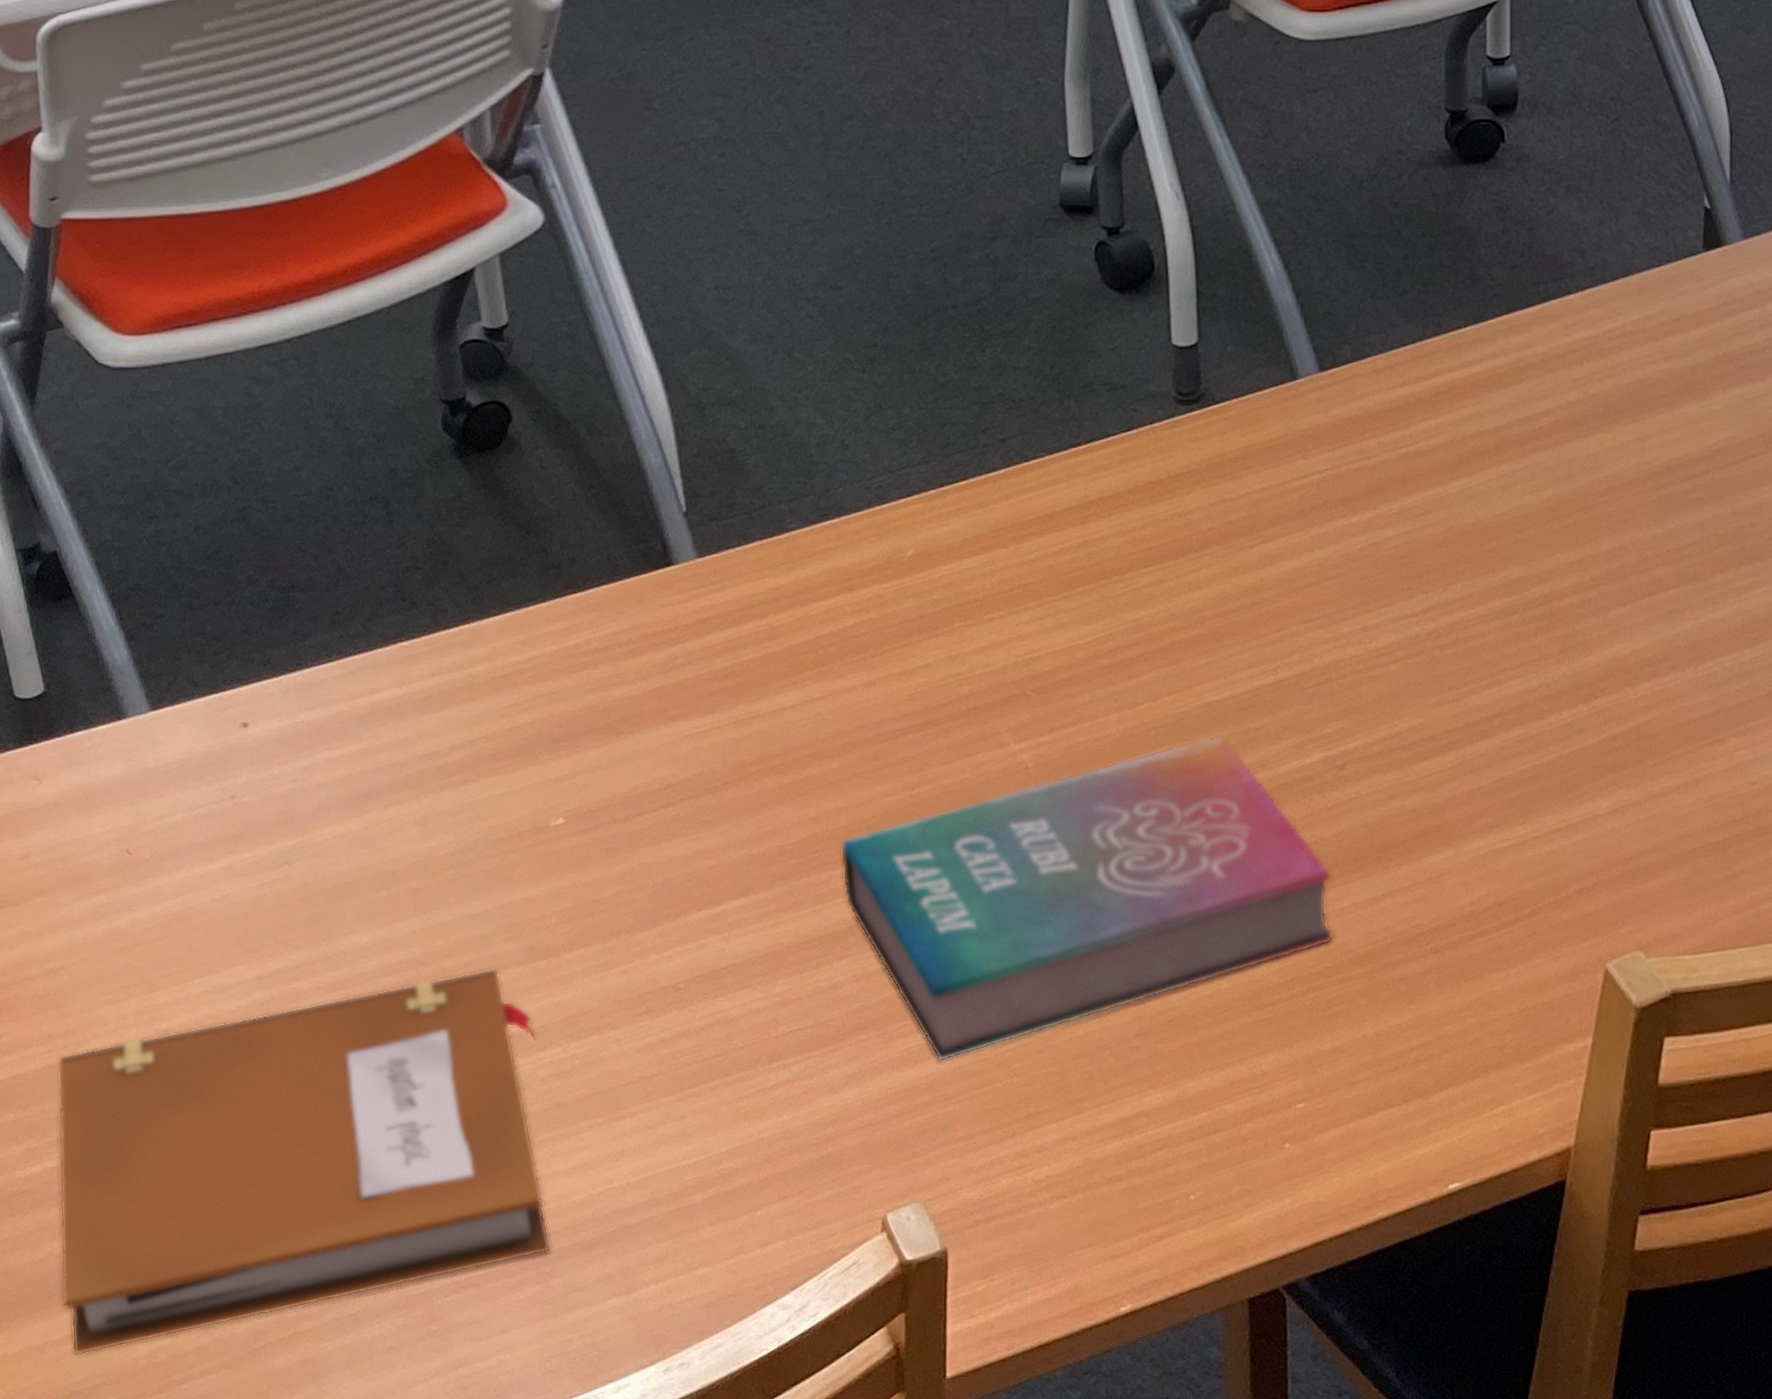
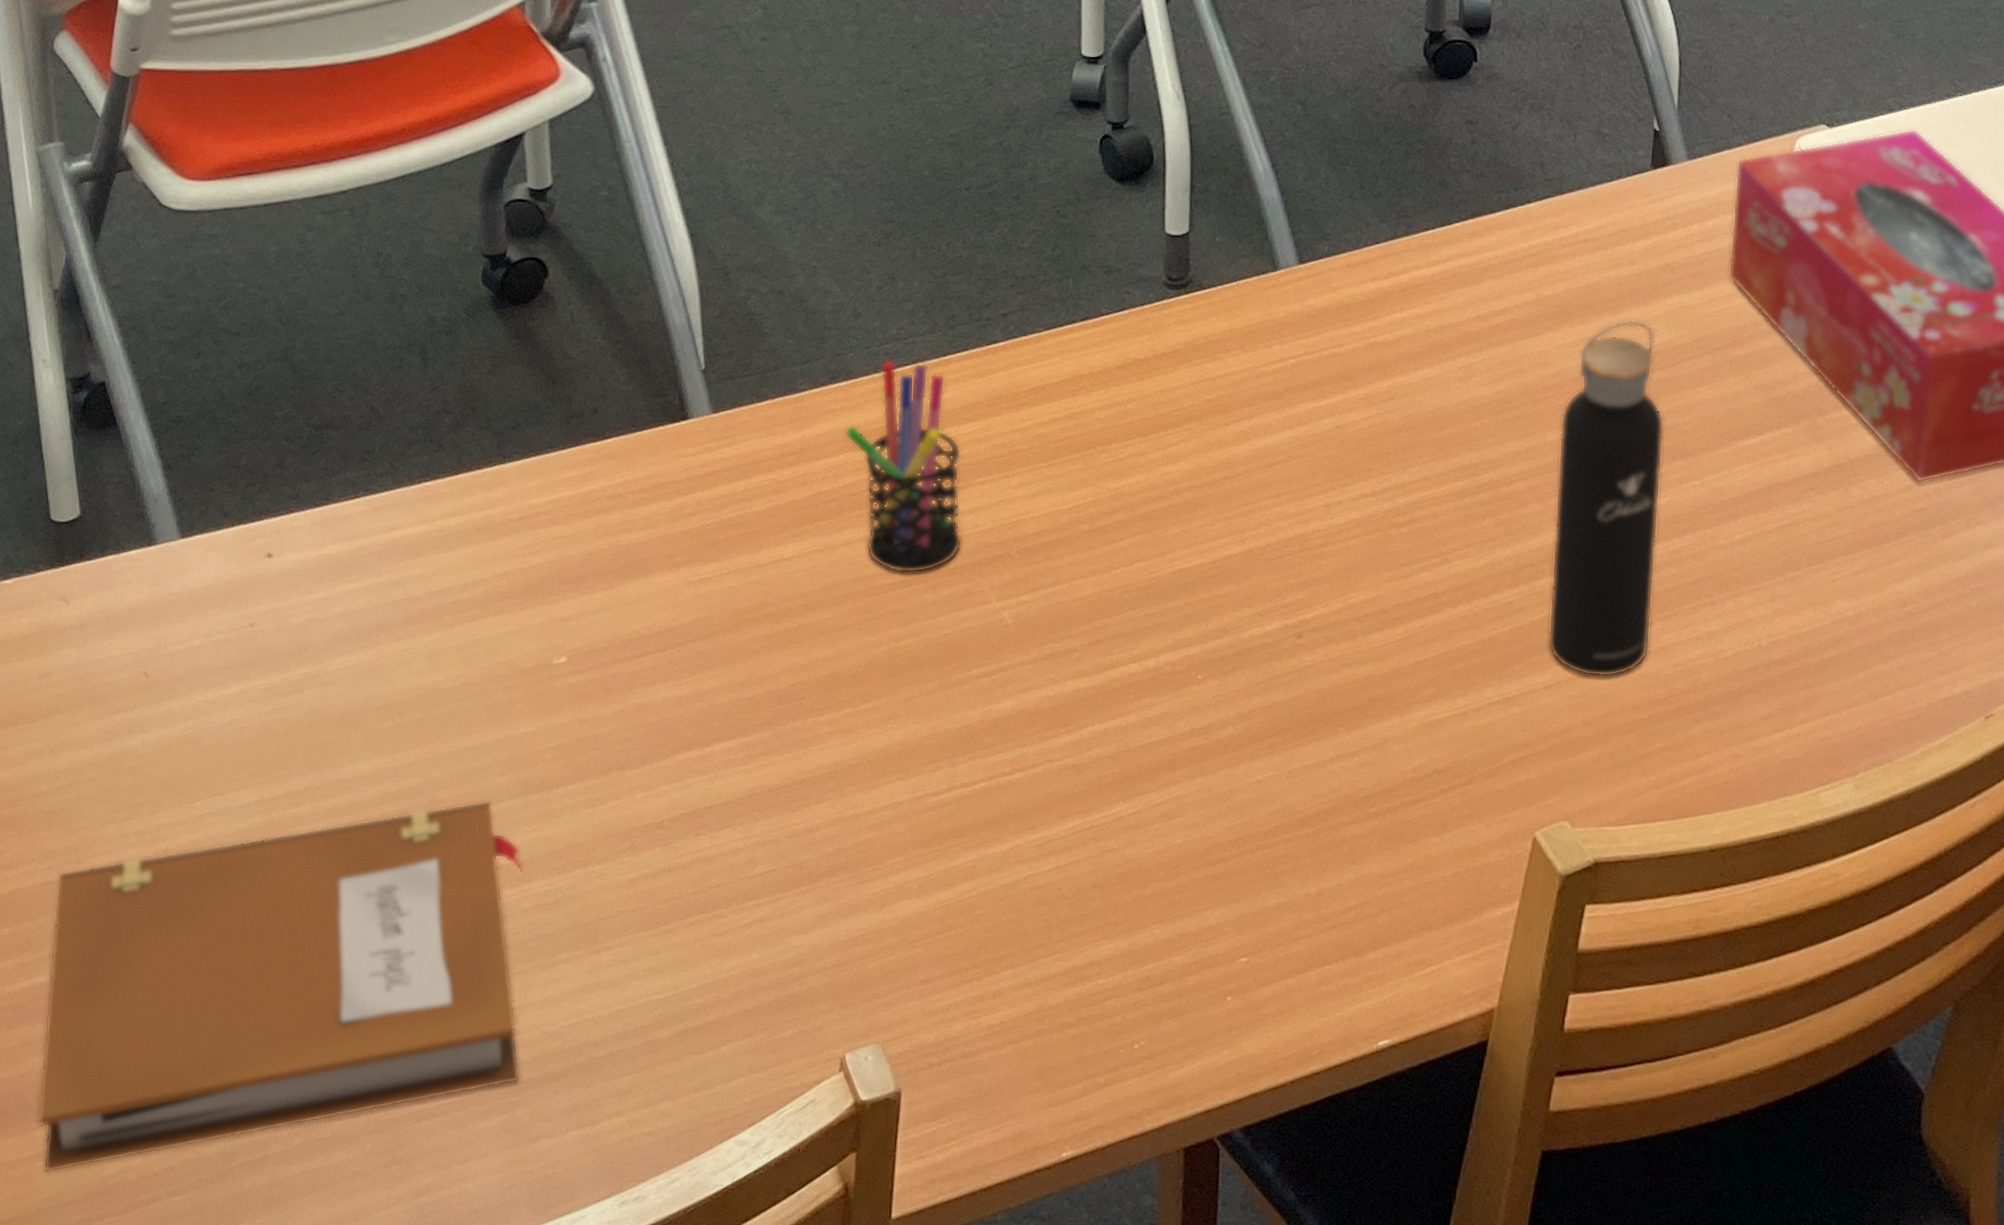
pen holder: none [840,494,974,718] -> present [844,360,963,574]
book: present [840,734,1334,1062] -> none [825,599,1286,906]
water bottle: none [1611,415,1729,799] -> present [1548,319,1664,678]

